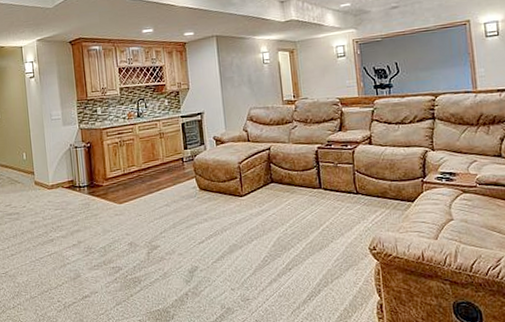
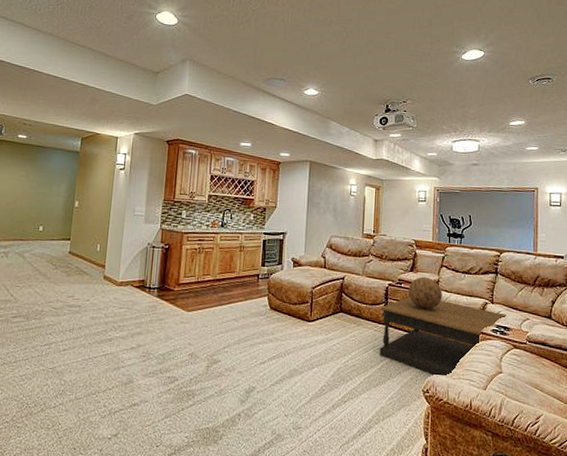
coffee table: none [312,155,452,234] -> present [379,296,507,377]
decorative sphere: none [340,134,377,168] -> present [409,276,442,310]

